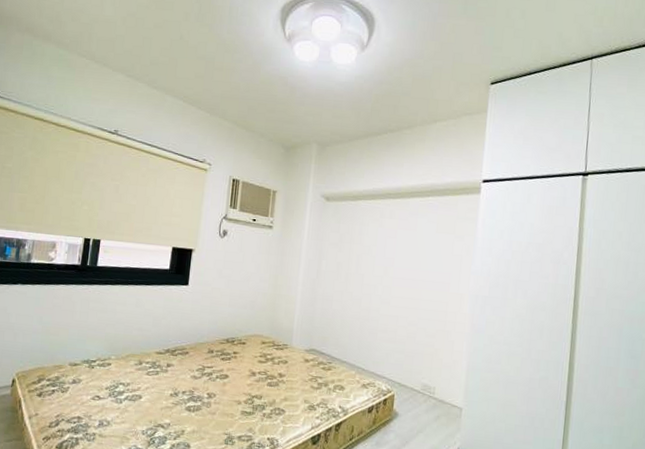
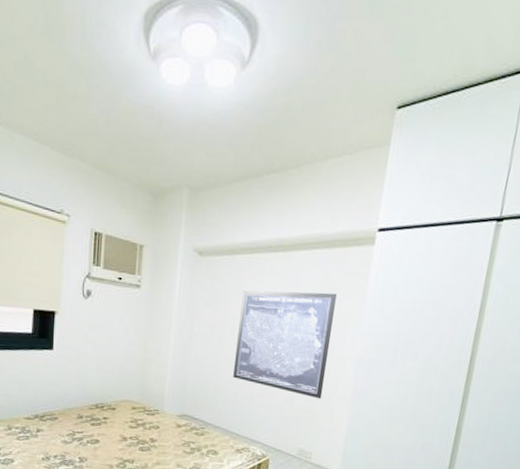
wall art: none [358,232,450,334] -> present [233,290,337,399]

